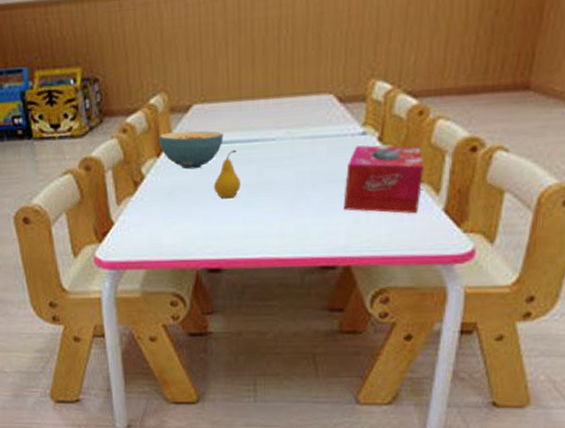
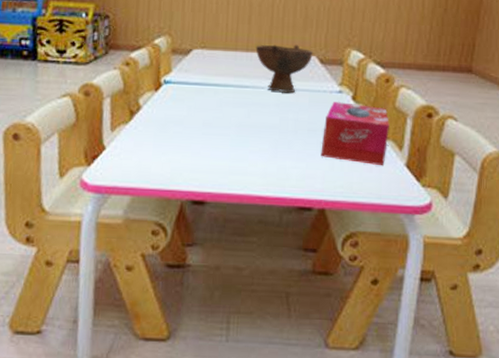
cereal bowl: present [158,130,223,170] -> none [158,70,218,106]
fruit: present [213,149,240,199] -> none [205,92,230,136]
bowl: none [262,83,330,143] -> present [255,44,313,93]

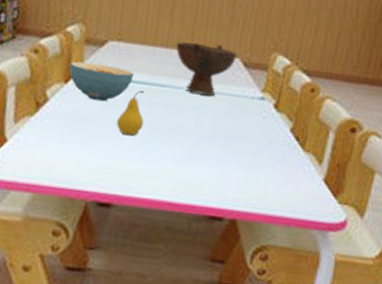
cereal bowl: none [158,70,218,106] -> present [69,61,134,102]
fruit: none [205,92,230,136] -> present [116,90,145,136]
tissue box: present [321,102,390,166] -> none [236,108,311,180]

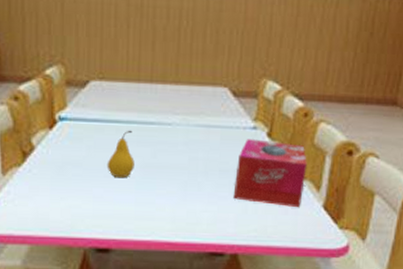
cereal bowl: present [69,61,134,102] -> none [51,105,120,145]
bowl: present [176,41,237,96] -> none [161,75,225,130]
tissue box: none [236,108,311,180] -> present [233,139,307,208]

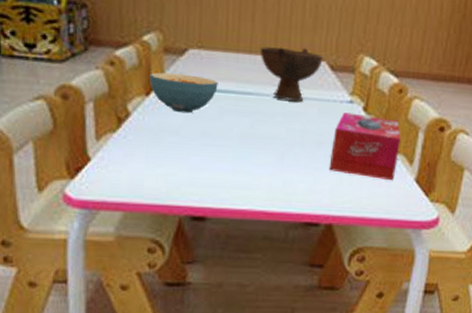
cereal bowl: none [51,105,120,145] -> present [148,72,218,114]
fruit: present [107,130,135,178] -> none [204,99,232,147]
bowl: none [161,75,225,130] -> present [260,46,323,102]

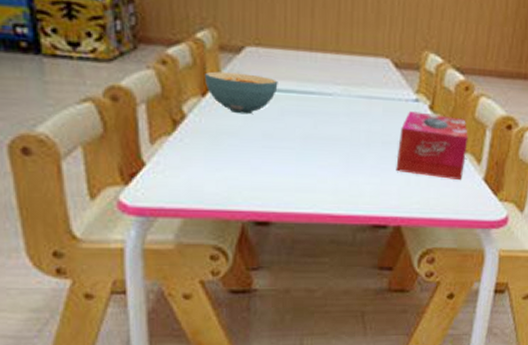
bowl: present [260,46,323,102] -> none [321,43,387,101]

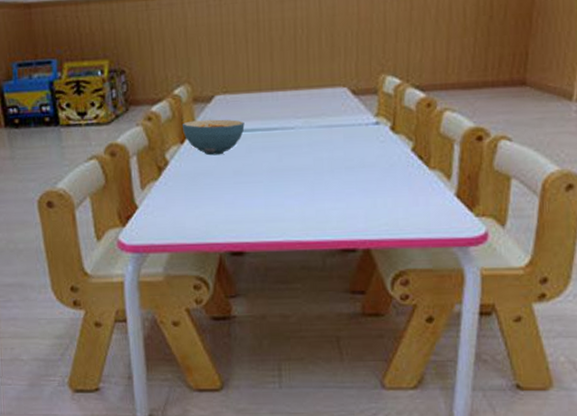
tissue box: present [396,111,468,181] -> none [360,134,435,199]

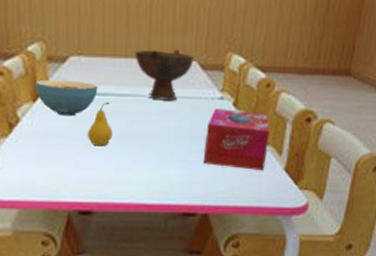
fruit: none [235,137,262,184] -> present [87,102,112,147]
bowl: none [281,77,344,131] -> present [135,49,194,101]
tissue box: none [360,134,435,199] -> present [203,108,270,171]

